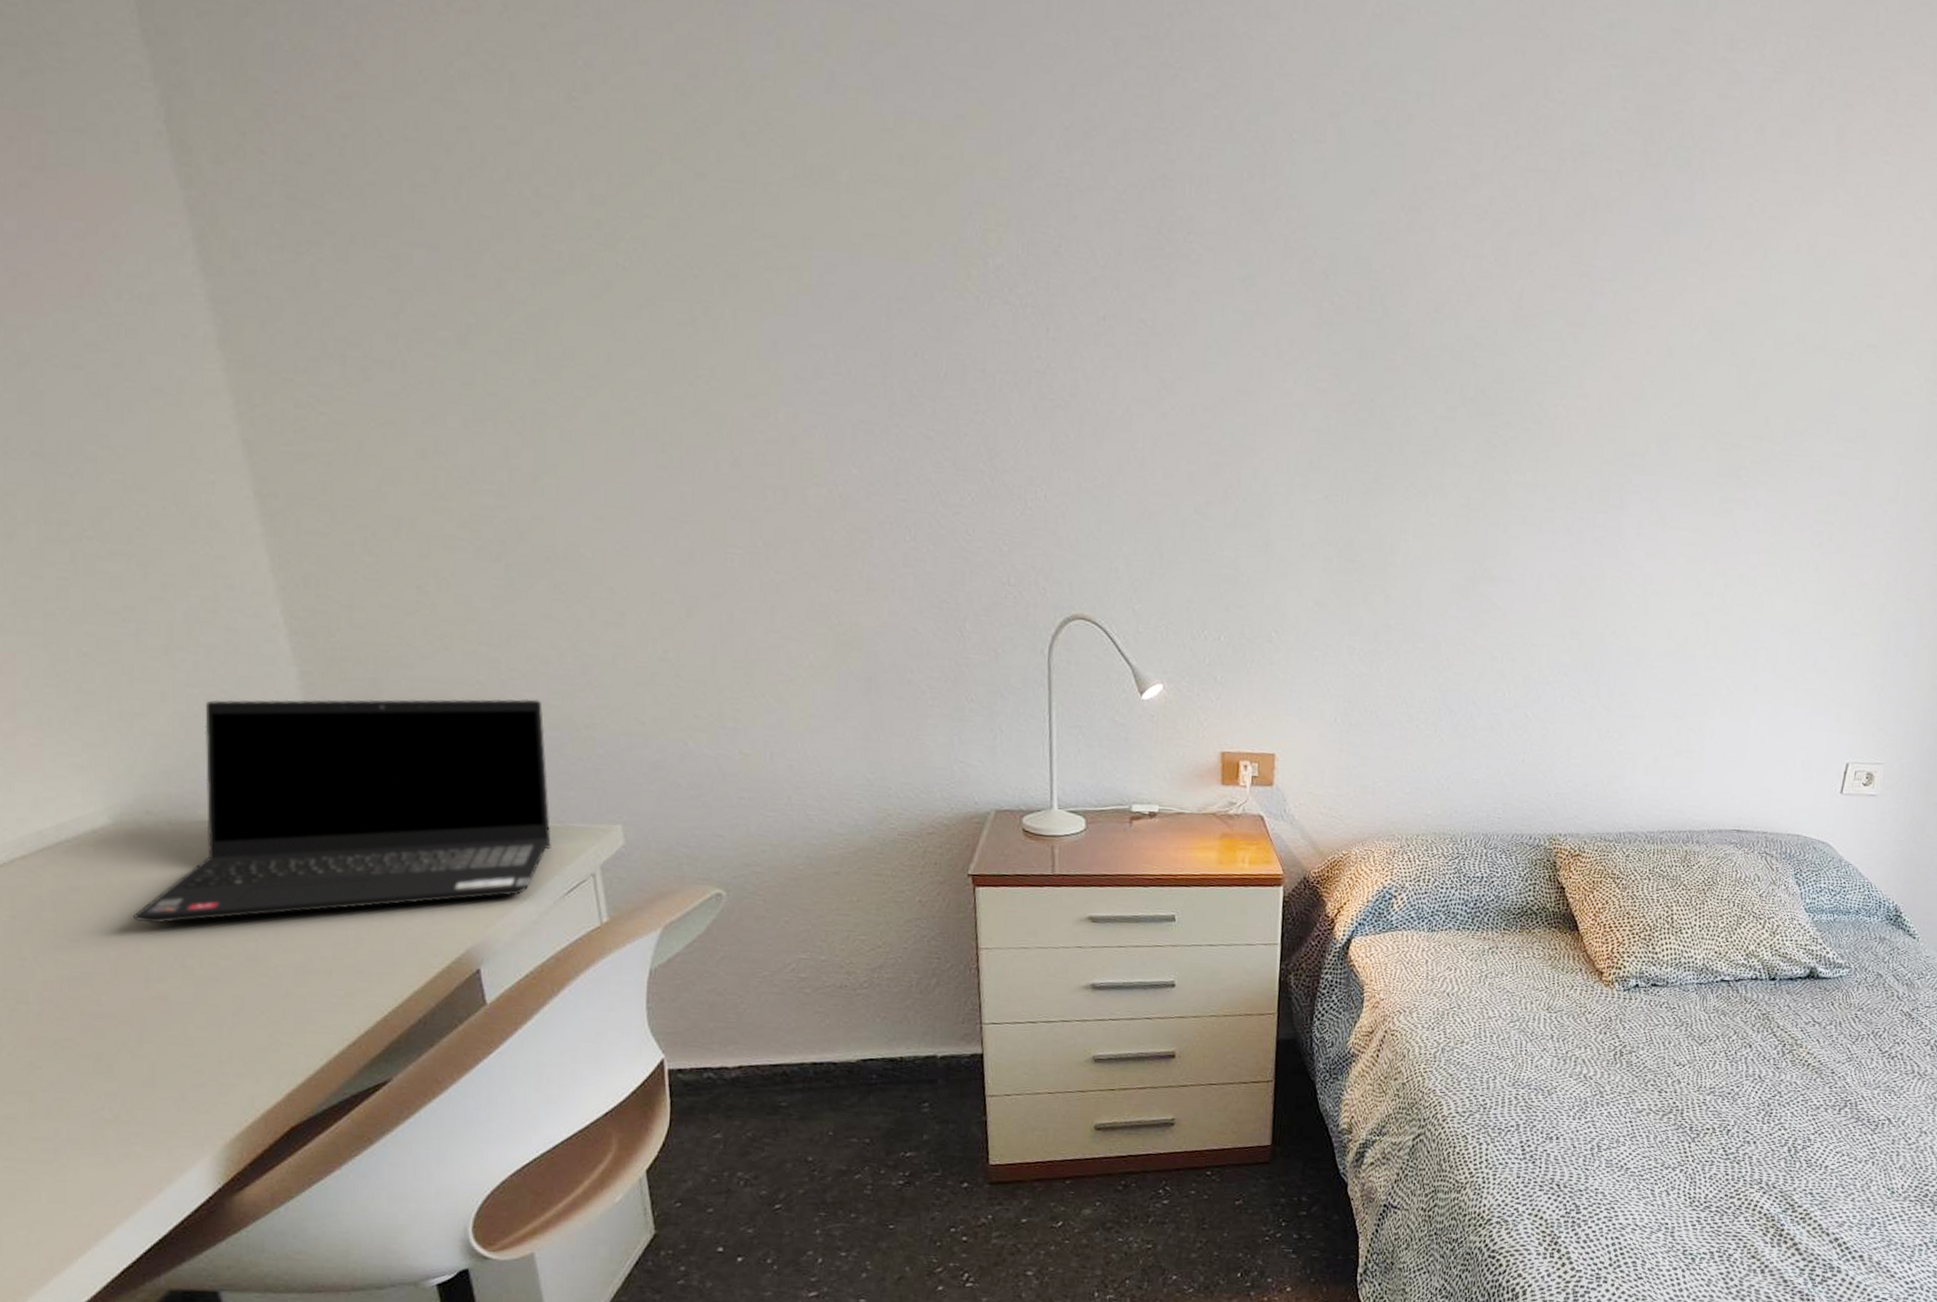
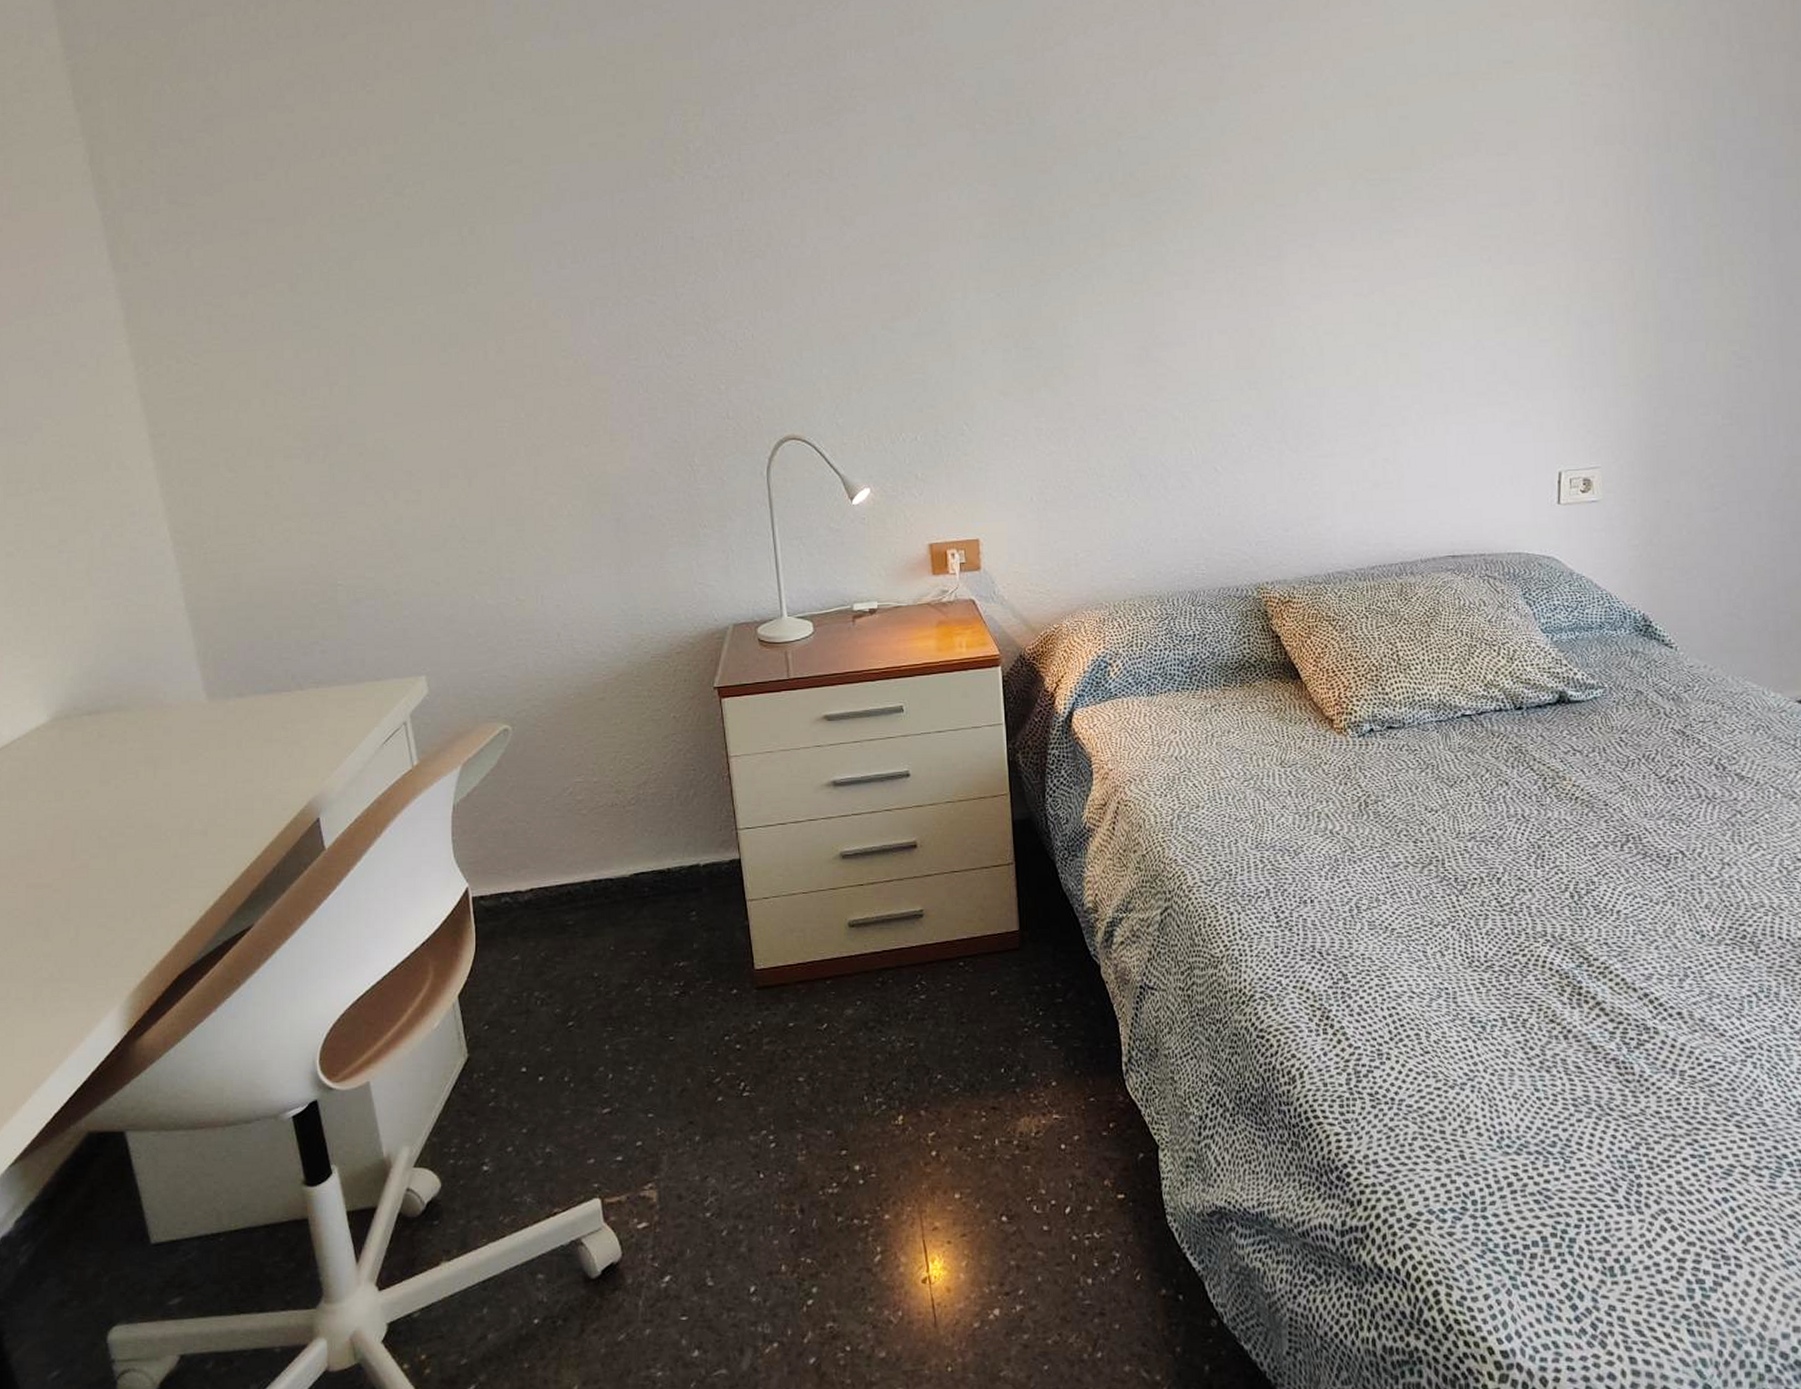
laptop computer: present [132,698,551,924] -> none [63,575,371,802]

